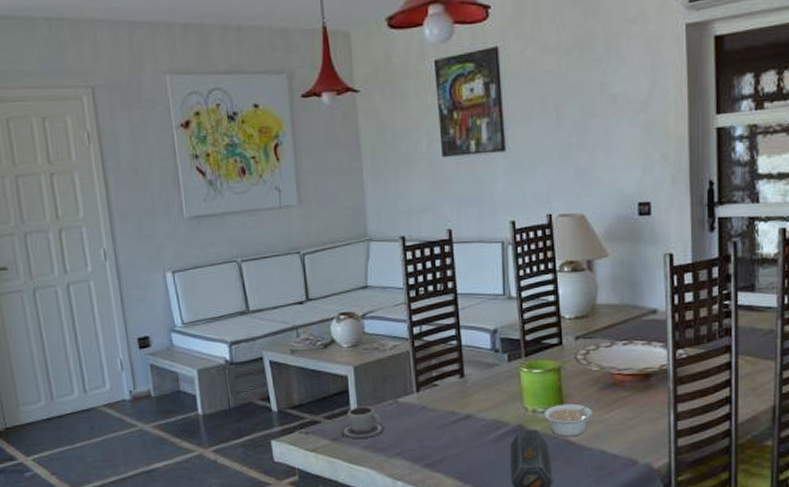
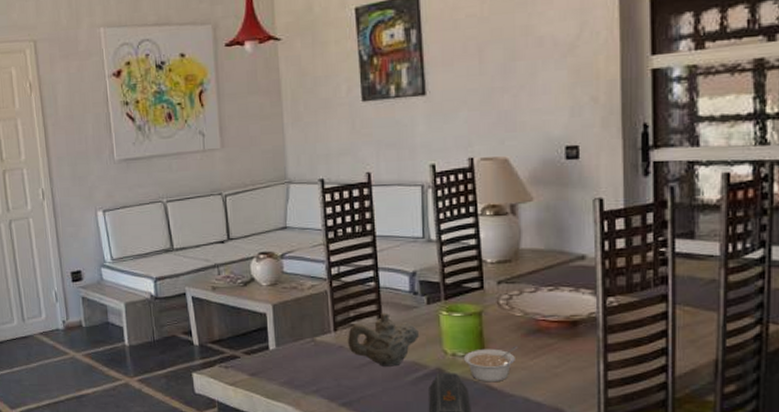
cup: present [341,406,386,438] -> none [259,343,303,374]
teapot: none [430,372,501,426] -> present [348,313,420,367]

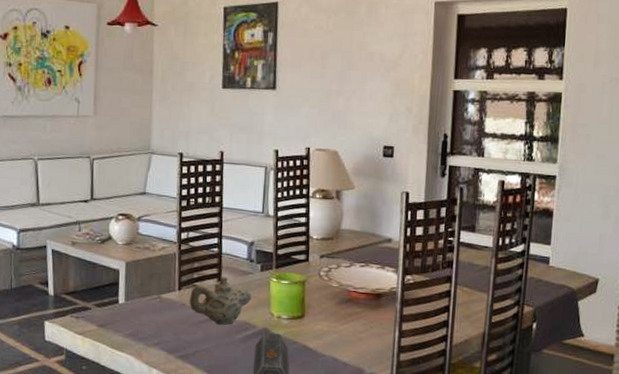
legume: present [463,346,518,383] -> none [286,312,332,344]

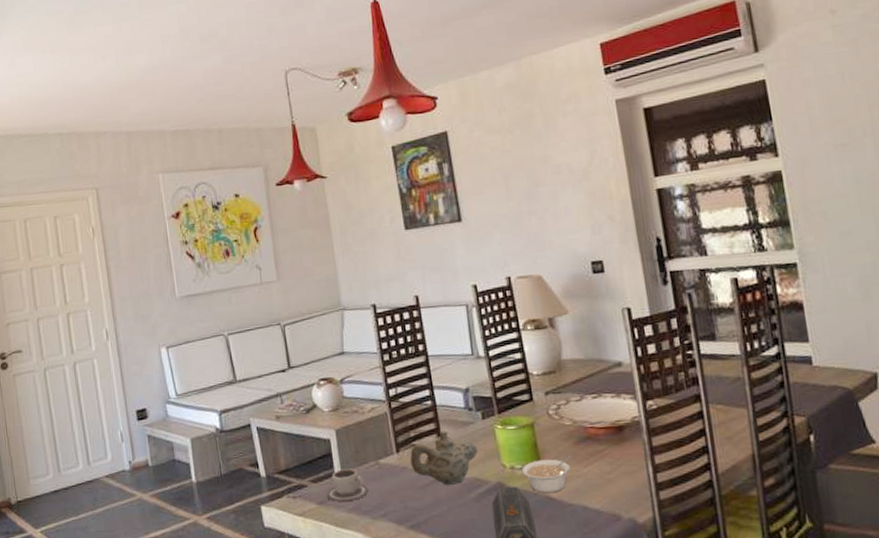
cup: none [108,298,148,327] -> present [326,468,369,502]
legume: none [286,312,332,344] -> present [521,454,571,494]

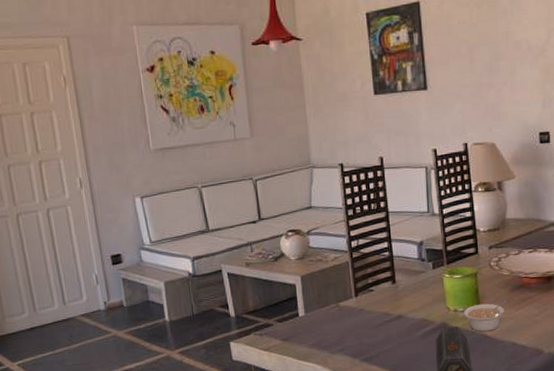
cup: present [326,468,369,502] -> none [290,310,329,338]
teapot: present [410,431,479,485] -> none [367,278,428,325]

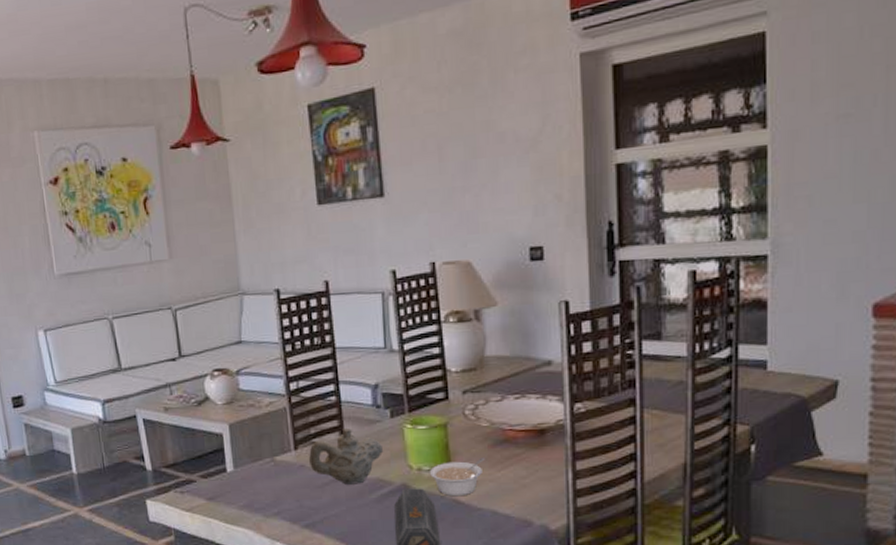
teapot: none [367,278,428,325] -> present [309,428,384,485]

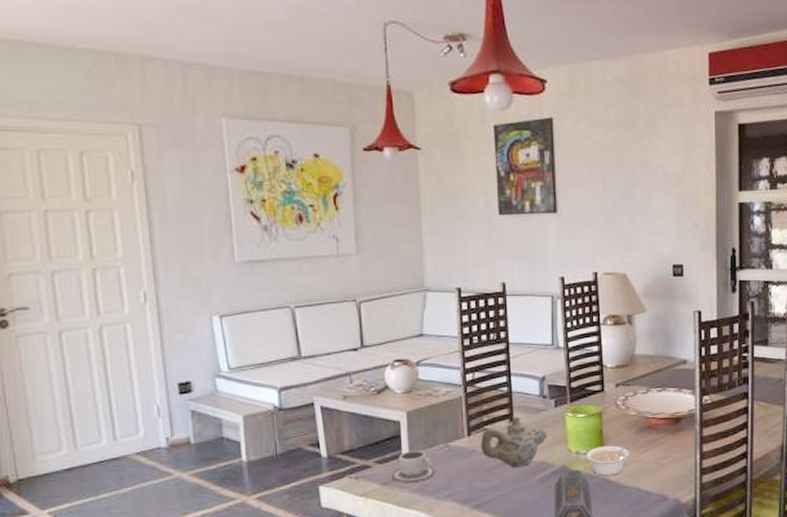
cup: none [217,465,263,498] -> present [391,450,436,482]

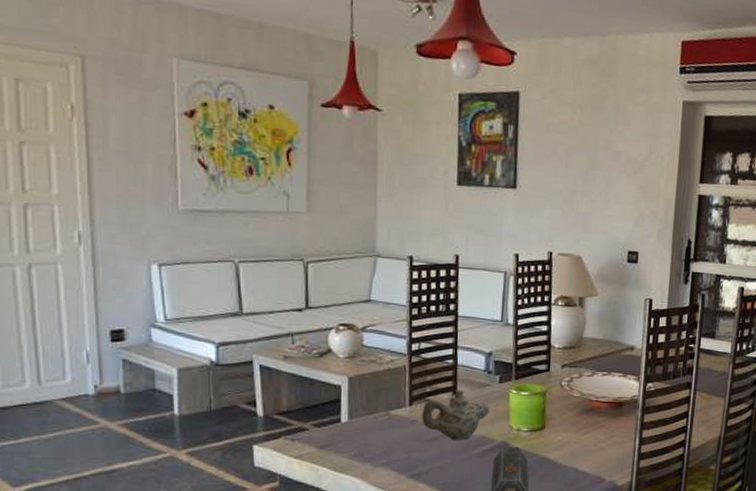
cup: present [391,450,436,482] -> none [329,416,375,447]
legume: present [585,442,632,477] -> none [526,423,573,455]

